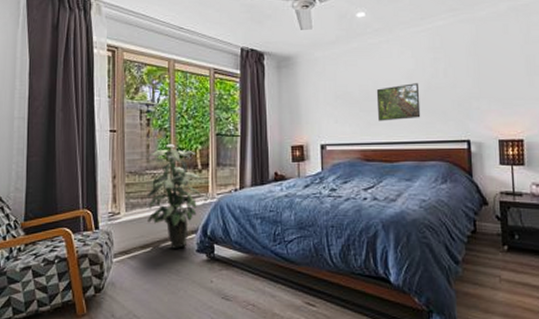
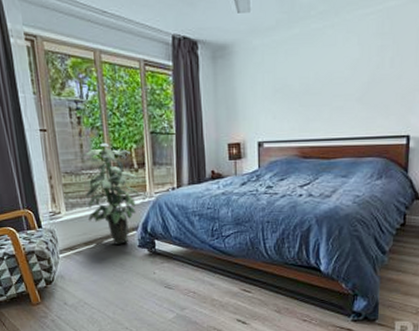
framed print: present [376,83,421,122] -> none [317,74,363,117]

